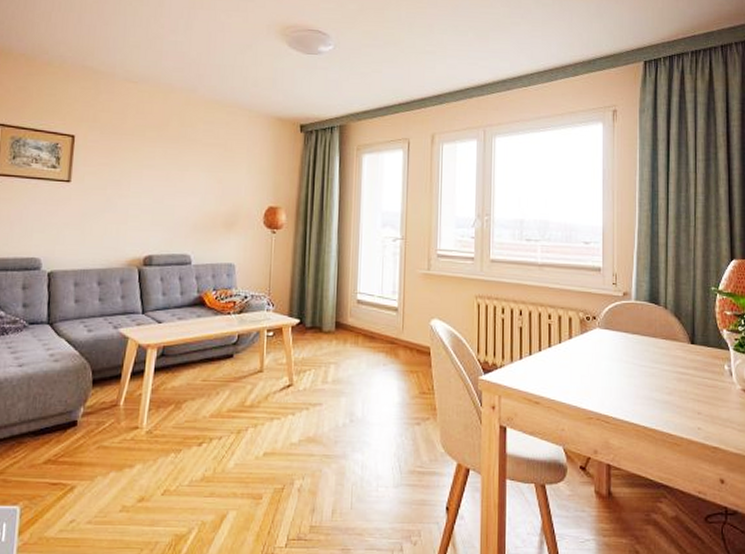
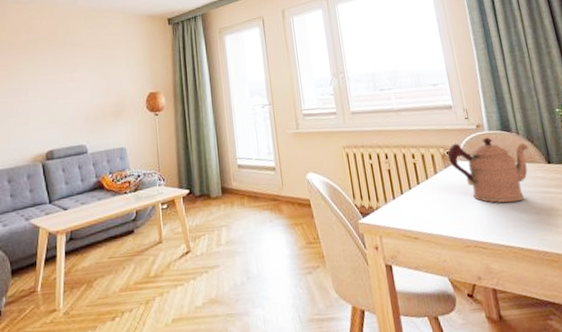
coffeepot: none [586,307,675,379] -> present [447,137,529,203]

